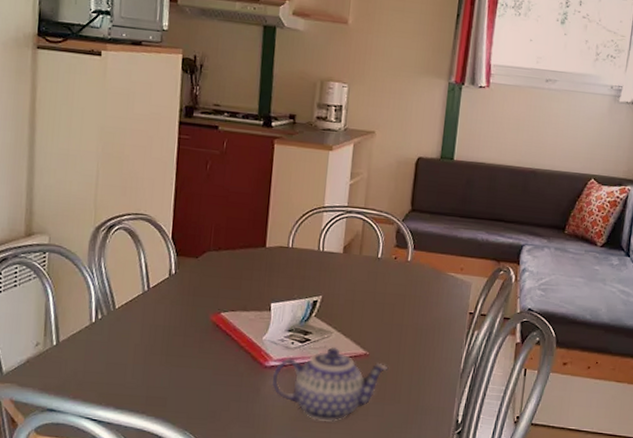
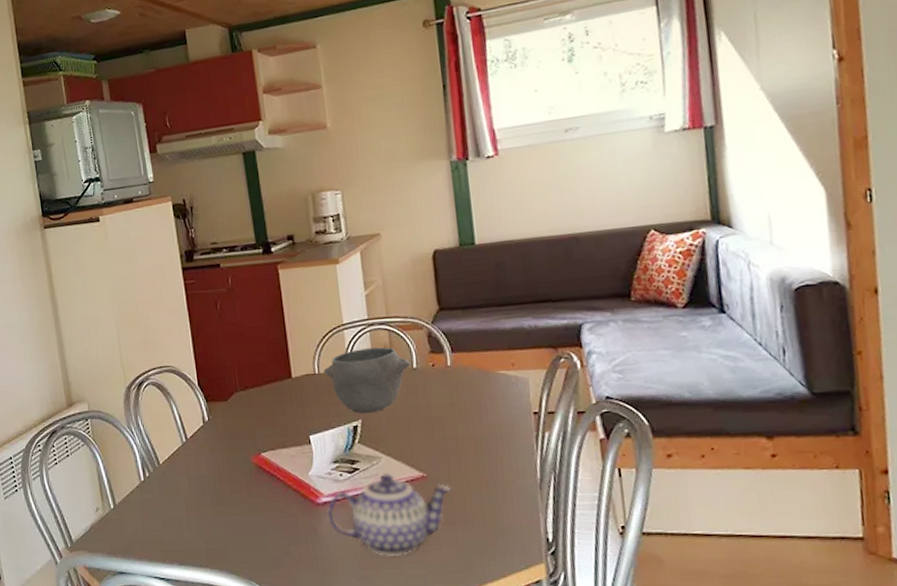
bowl: none [296,232,376,292] -> present [323,347,410,414]

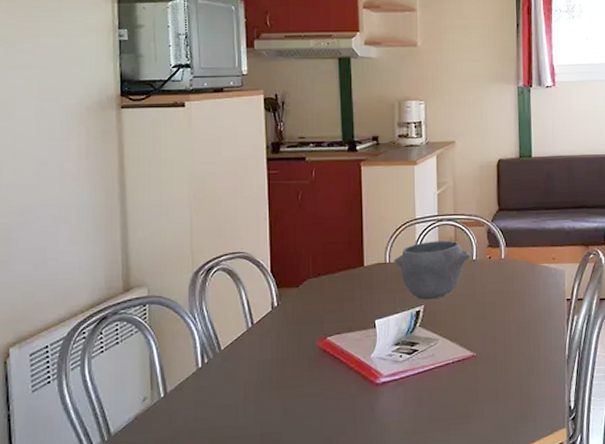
teapot: present [326,472,452,556] -> none [384,353,497,430]

